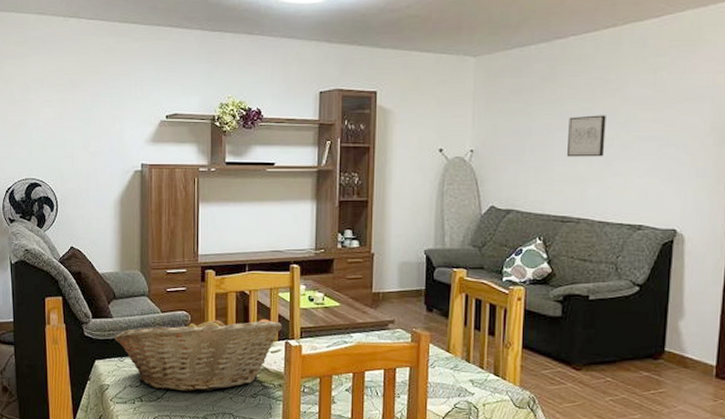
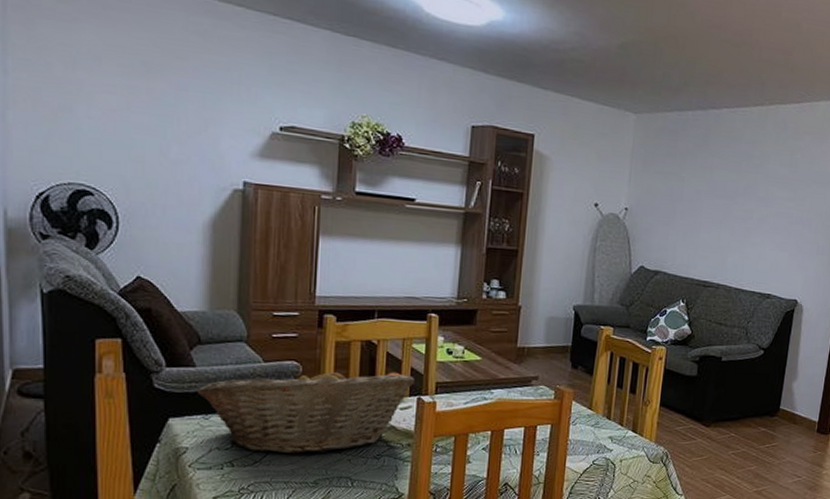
wall art: present [566,115,606,157] -> none [712,186,749,228]

